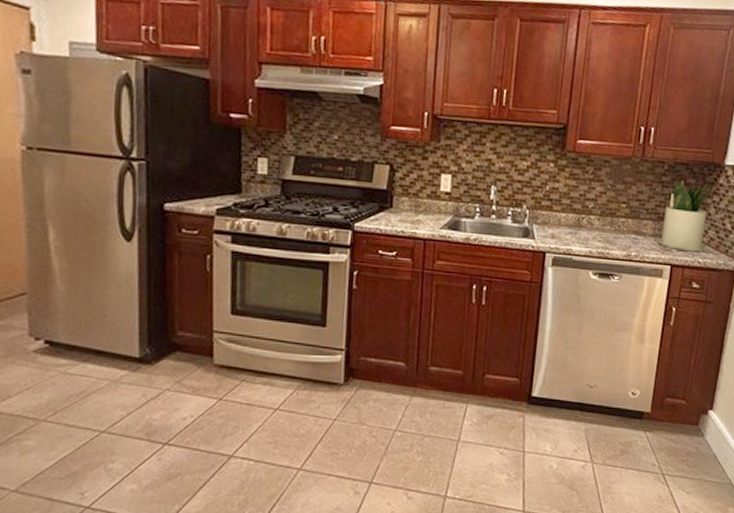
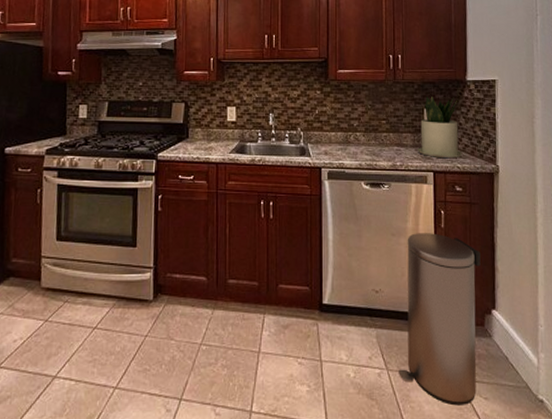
pedal bin: none [603,329,707,498] -> present [399,233,481,406]

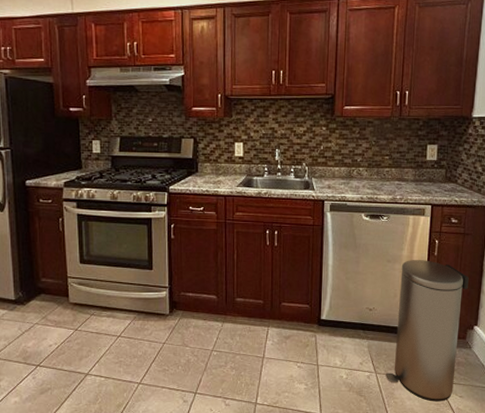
planter: present [418,96,463,159] -> none [418,133,461,193]

